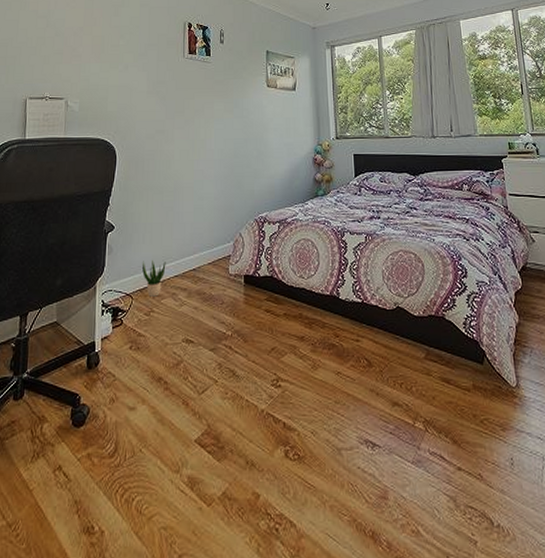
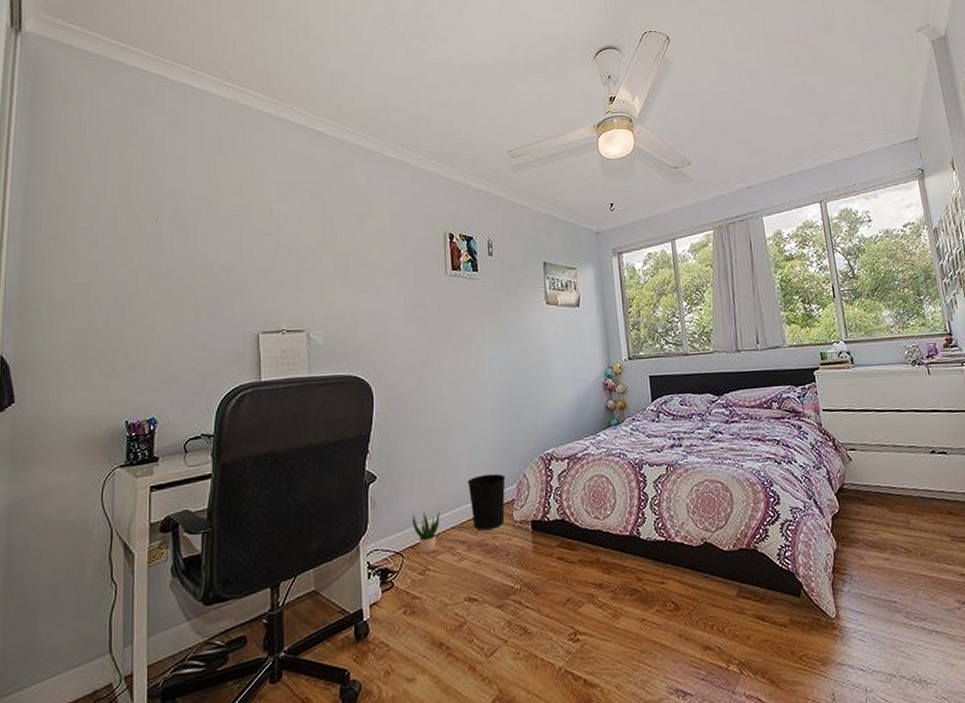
wastebasket: none [191,231,224,281] -> present [467,473,506,531]

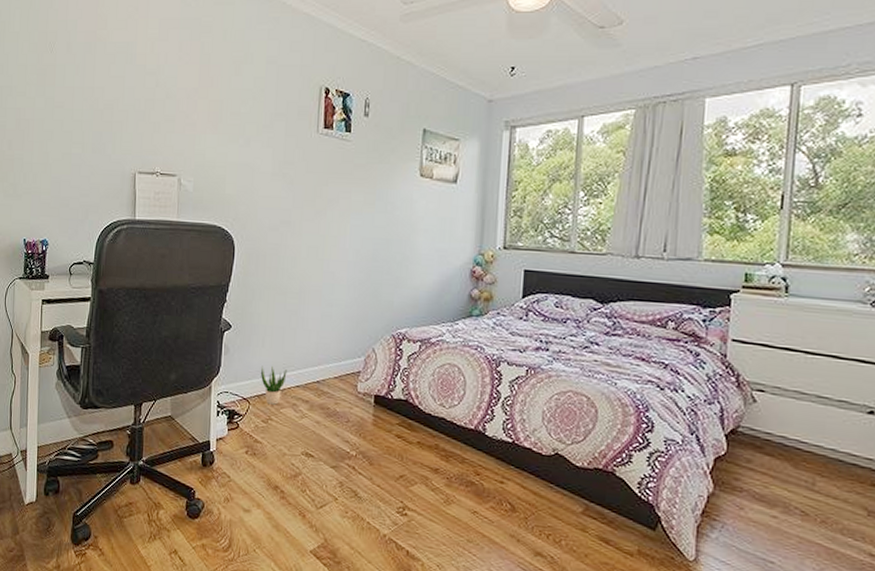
wastebasket: present [467,473,506,531] -> none [316,341,354,396]

